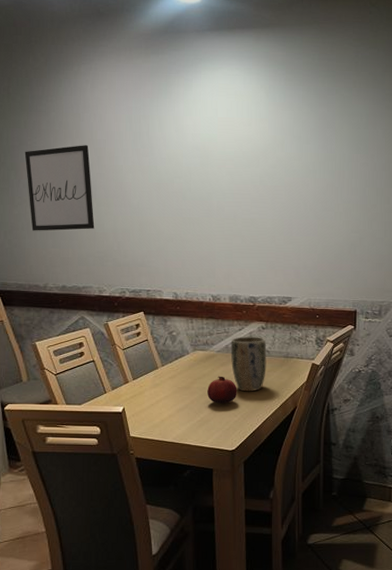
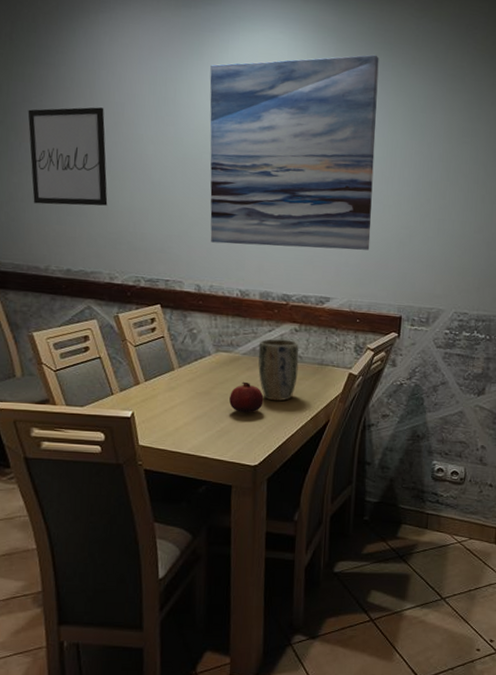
wall art: none [177,82,325,256] -> present [210,54,379,250]

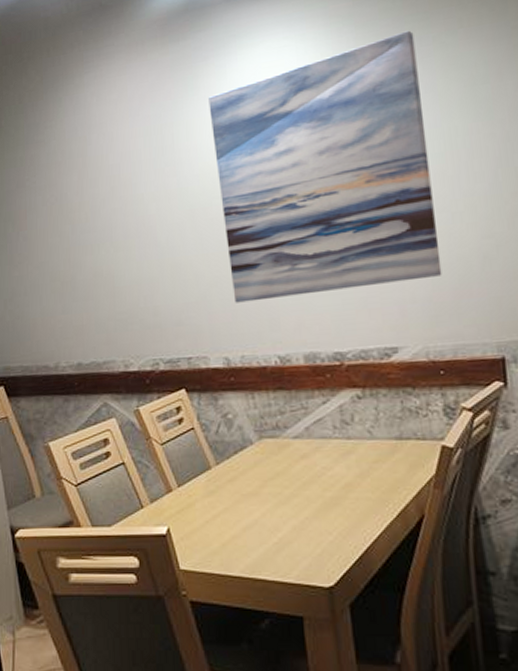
wall art: present [28,107,108,206] -> none [22,174,113,295]
fruit: present [229,381,264,413] -> none [284,473,329,516]
plant pot: present [258,338,299,401] -> none [312,410,370,496]

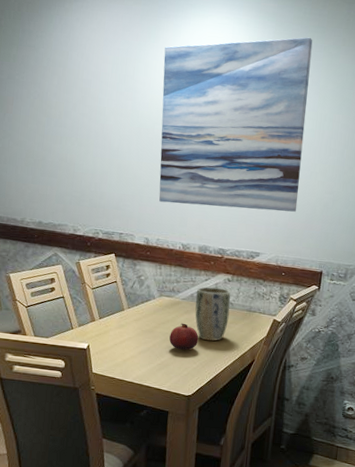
fruit: none [284,473,329,516] -> present [169,323,199,350]
plant pot: none [312,410,370,496] -> present [195,286,231,341]

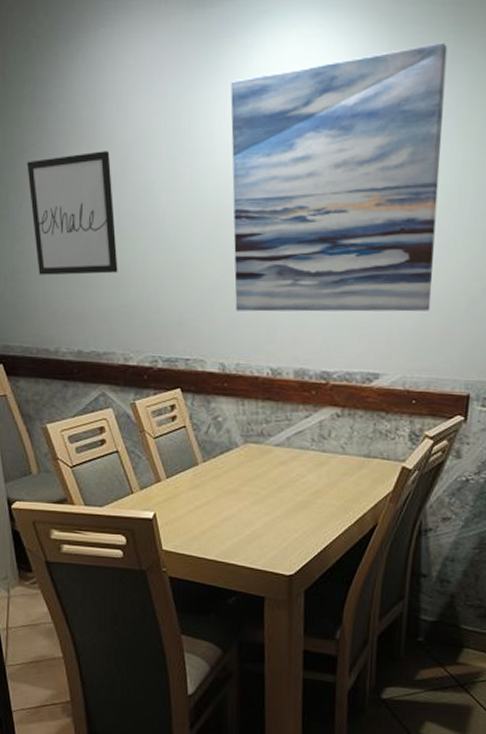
wall art: none [11,83,75,169] -> present [27,151,118,276]
fruit: present [169,323,199,350] -> none [260,478,300,515]
plant pot: present [195,286,231,341] -> none [293,426,341,501]

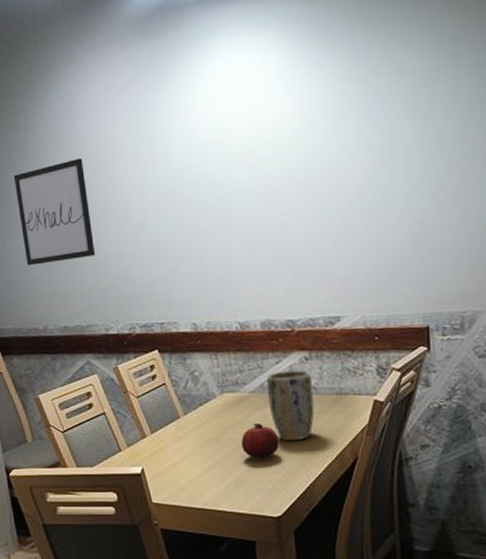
wall art: present [230,42,448,312] -> none [181,37,380,276]
fruit: none [260,478,300,515] -> present [241,423,280,458]
plant pot: none [293,426,341,501] -> present [266,369,315,442]

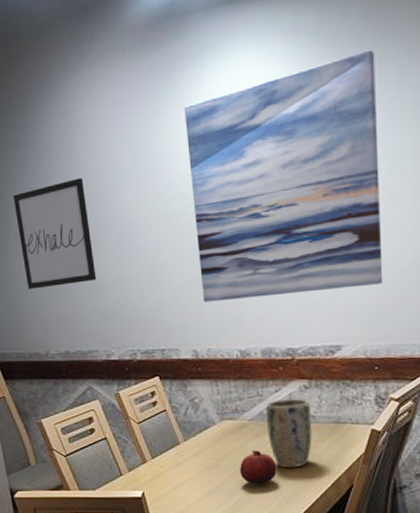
wall art: none [181,37,380,276] -> present [184,49,383,302]

